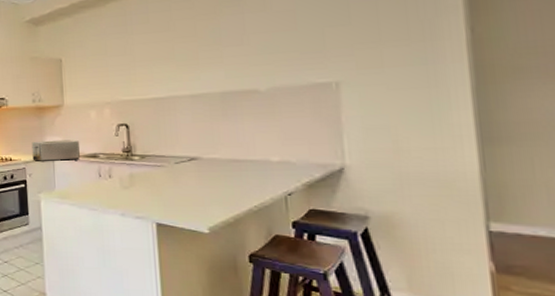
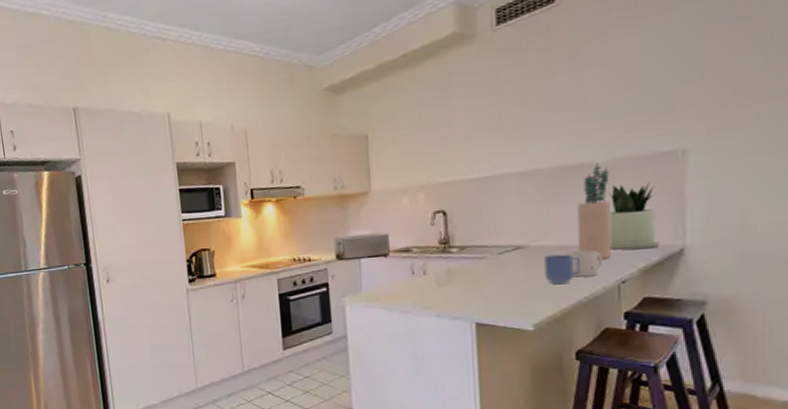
mug: none [215,166,249,193] -> present [543,254,580,285]
mug: none [237,163,270,188] -> present [567,249,603,278]
vase: none [244,90,277,174] -> present [578,163,611,260]
planter: none [272,108,322,167] -> present [608,182,660,251]

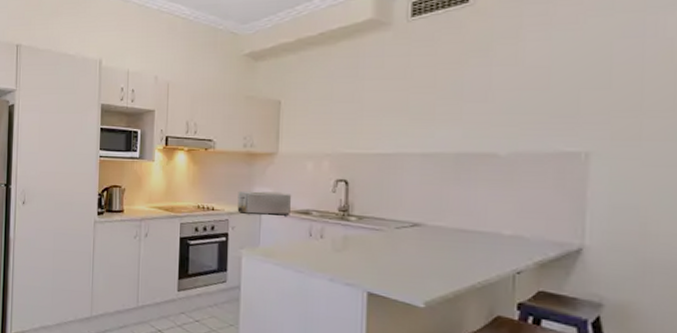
mug: present [543,254,580,285] -> none [439,236,476,267]
mug: present [567,249,603,278] -> none [464,234,499,263]
vase: present [578,163,611,260] -> none [476,154,511,249]
planter: present [608,182,660,251] -> none [506,178,558,244]

